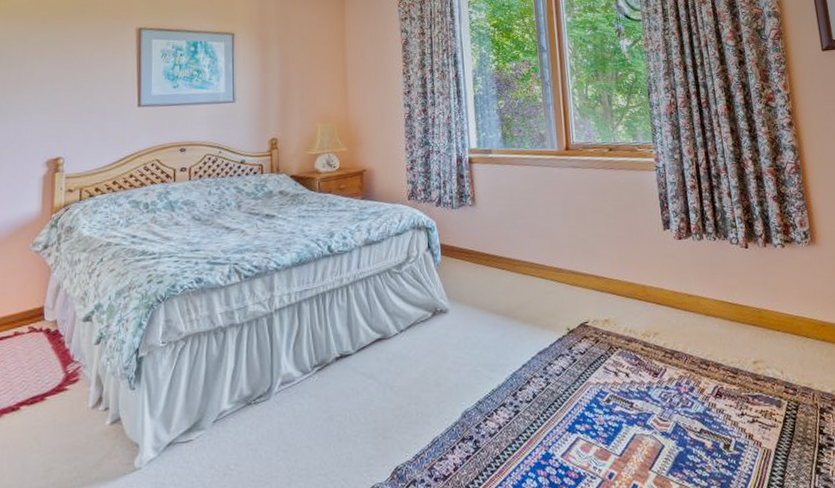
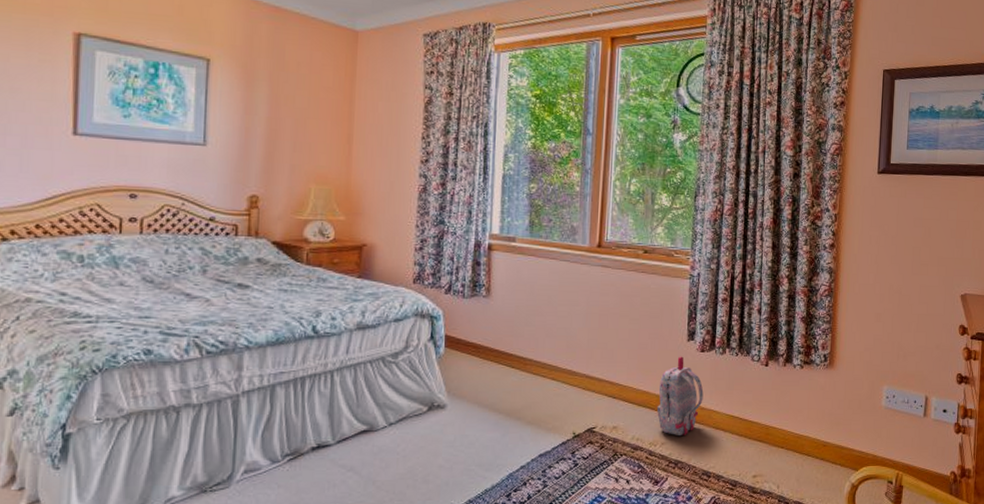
backpack: none [643,245,689,326] -> present [657,356,704,437]

